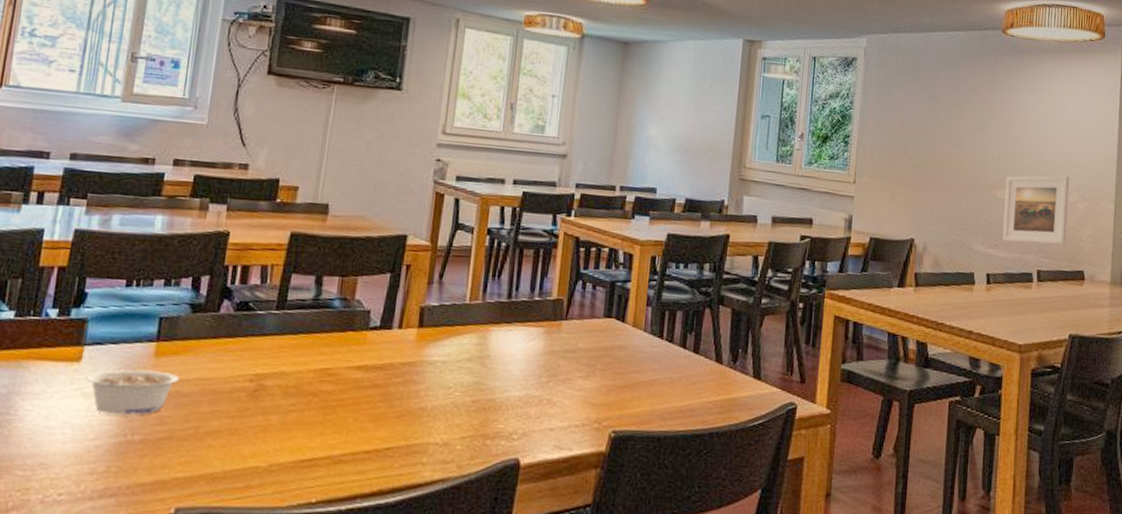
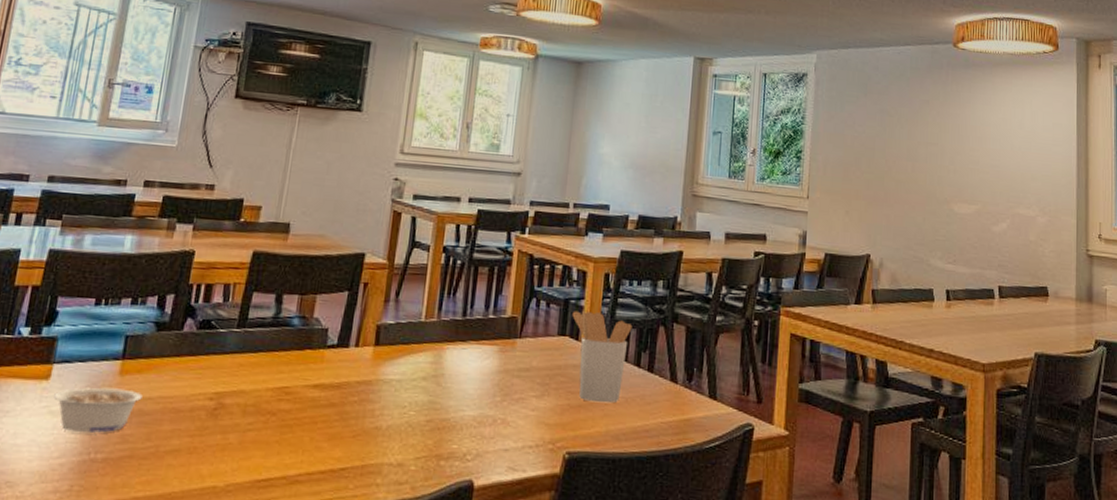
utensil holder: none [618,292,679,384] -> present [572,310,633,403]
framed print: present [1002,175,1069,245] -> none [961,189,1028,260]

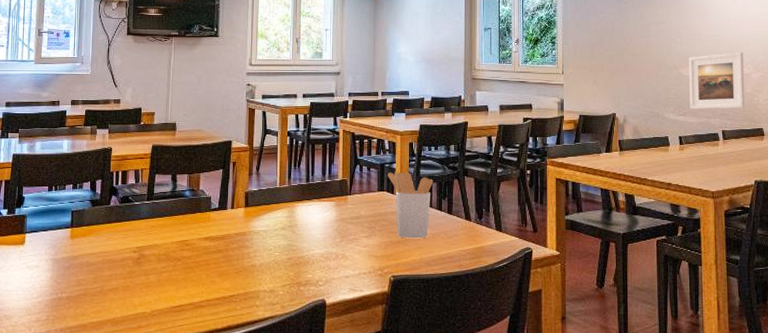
legume: present [54,387,143,433] -> none [29,248,88,279]
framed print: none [961,189,1028,260] -> present [689,52,745,109]

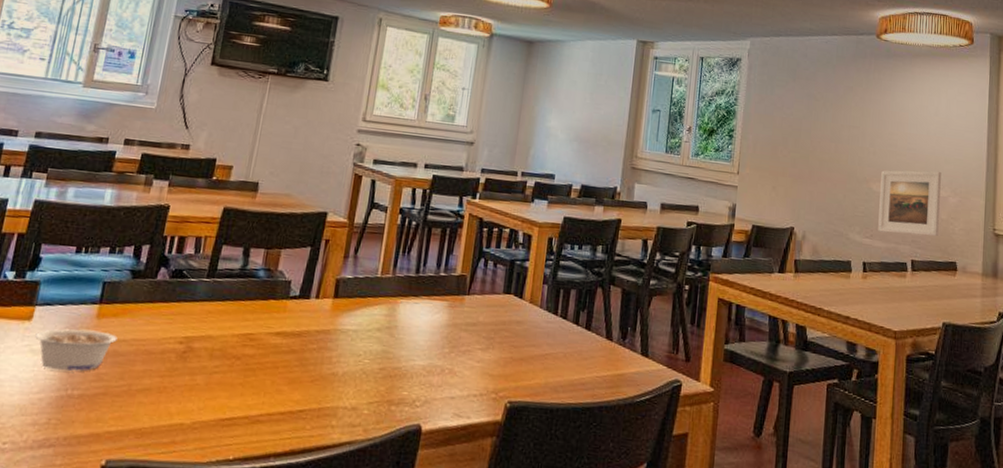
legume: none [29,248,88,279] -> present [35,329,118,371]
utensil holder: present [387,171,434,239] -> none [517,271,573,358]

